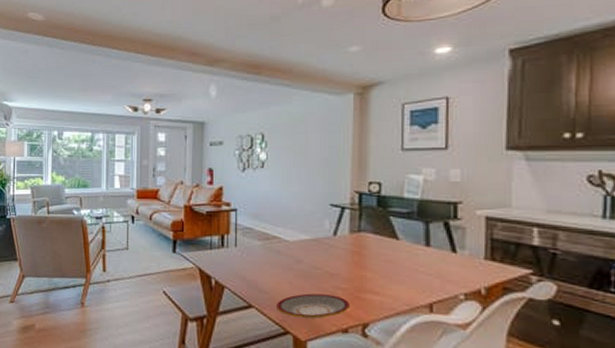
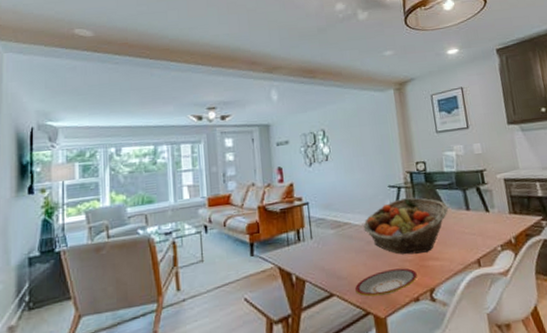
fruit basket: none [294,221,401,285] -> present [363,197,448,255]

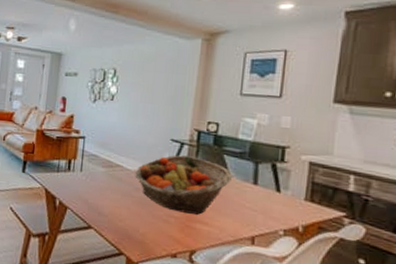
plate: present [355,268,417,297] -> none [114,219,180,243]

